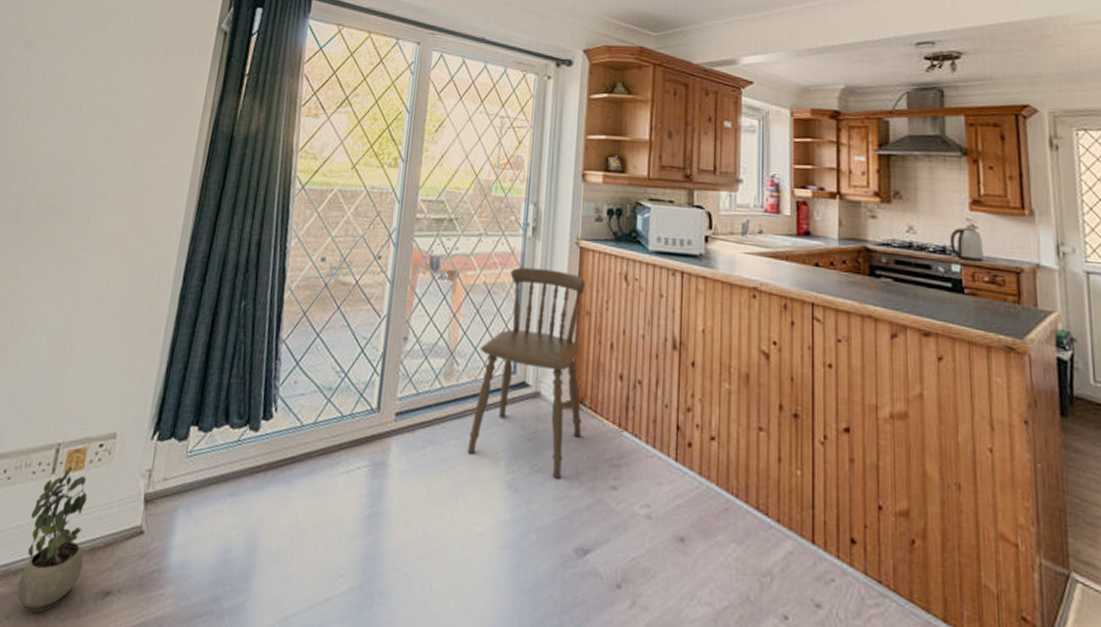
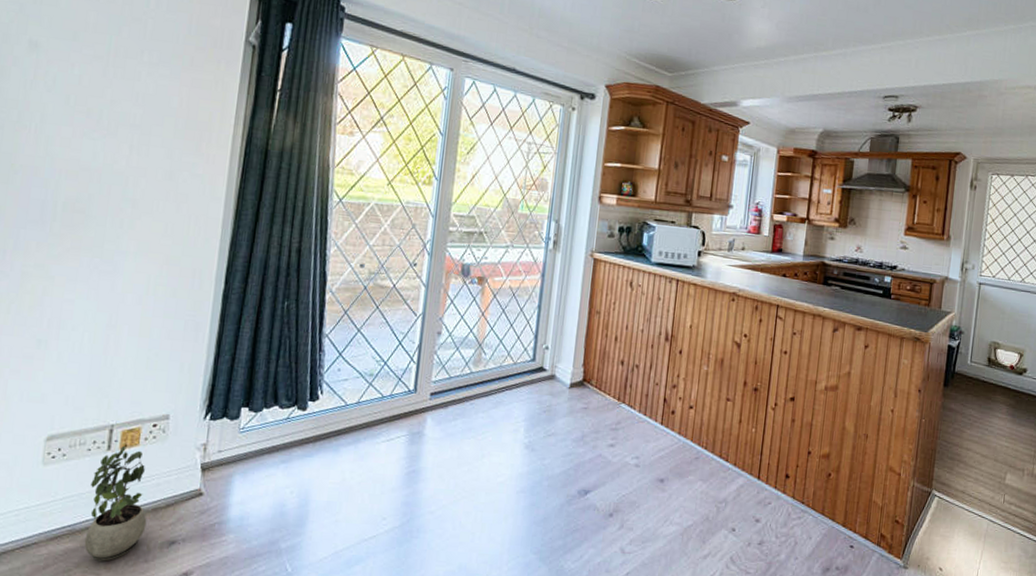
dining chair: present [467,267,585,479] -> none [492,274,597,440]
kettle: present [949,227,984,262] -> none [885,248,911,275]

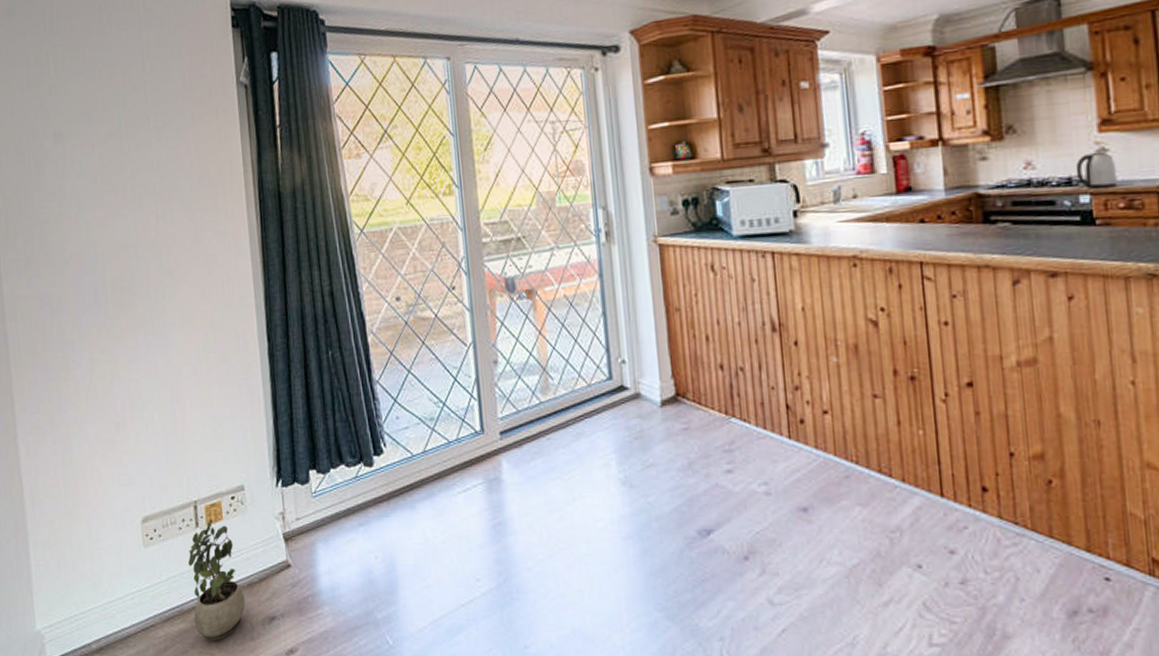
kettle: none [885,248,911,275] -> present [1075,151,1118,189]

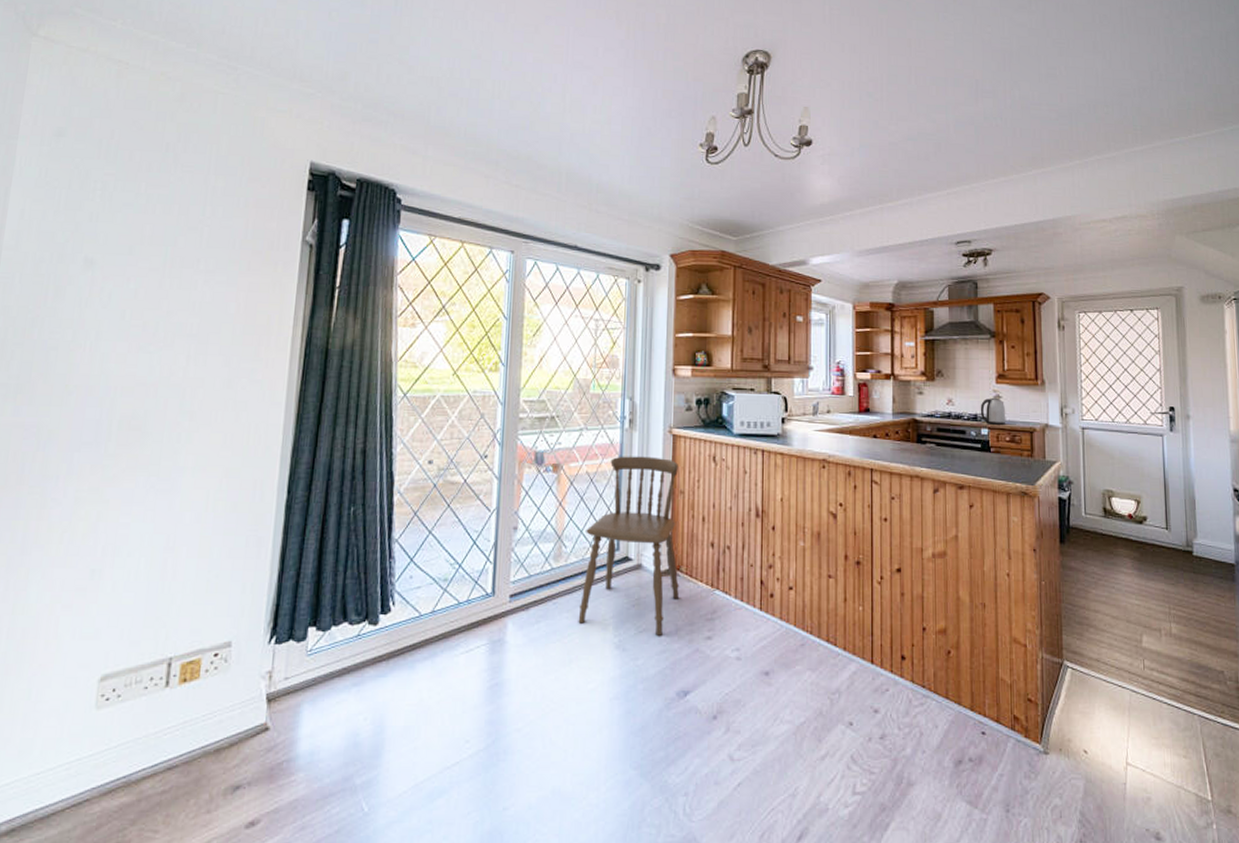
potted plant: present [188,521,246,641] -> none [140,680,209,815]
dining chair: none [572,271,688,471] -> present [578,456,679,636]

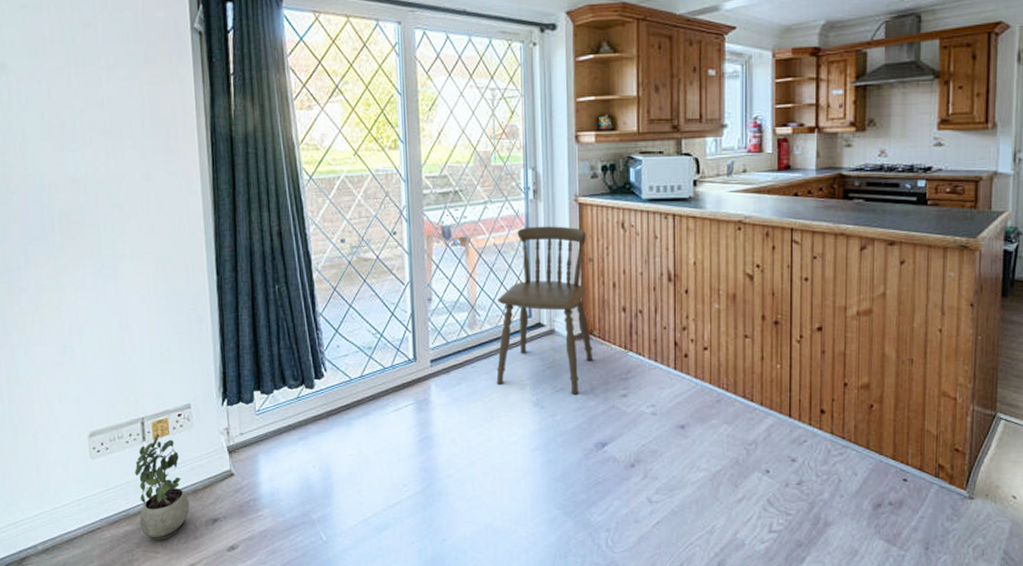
potted plant: none [140,680,209,815] -> present [135,435,190,541]
kettle: present [980,397,1006,425] -> none [917,145,948,175]

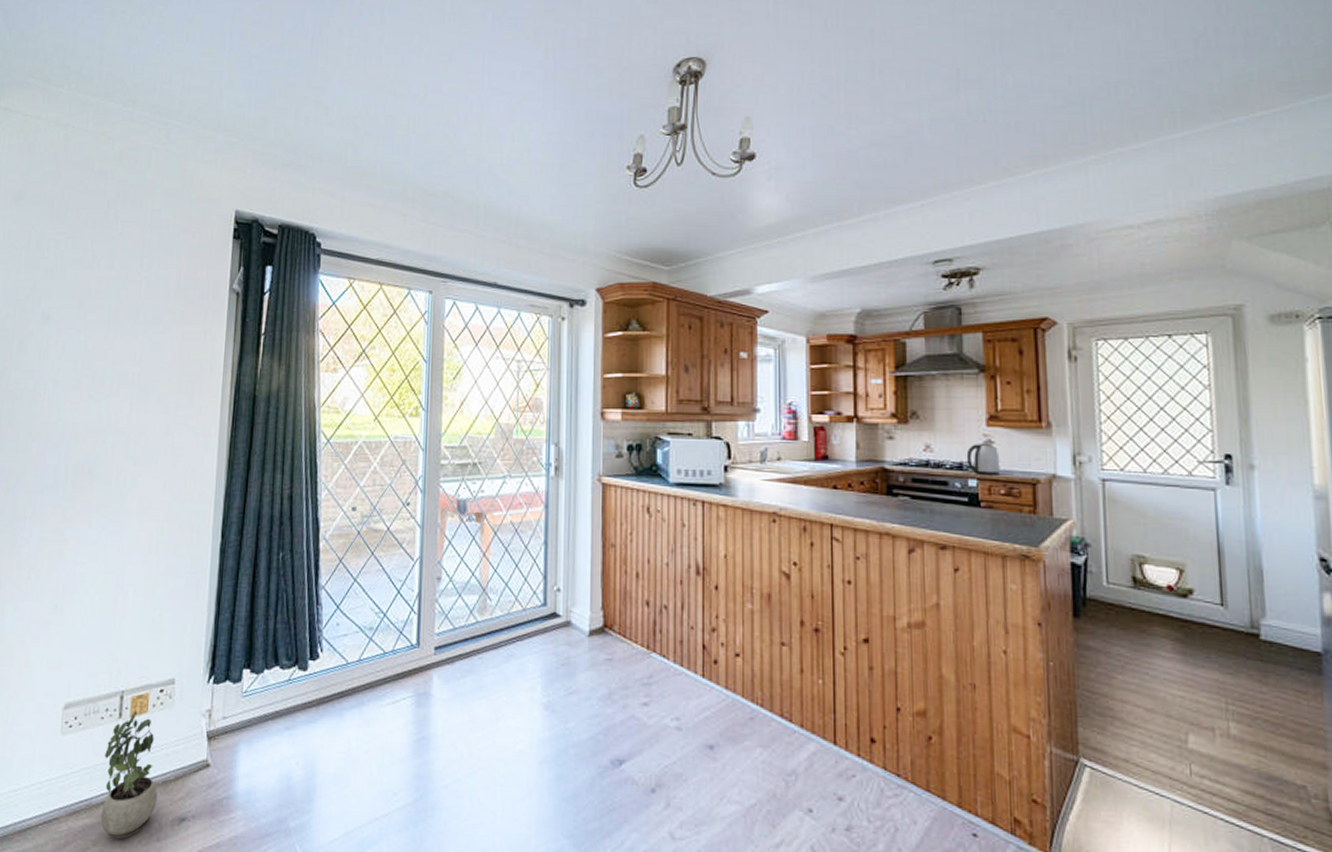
dining chair: present [496,226,592,394] -> none [505,505,611,699]
kettle: none [917,145,948,175] -> present [966,443,1001,475]

